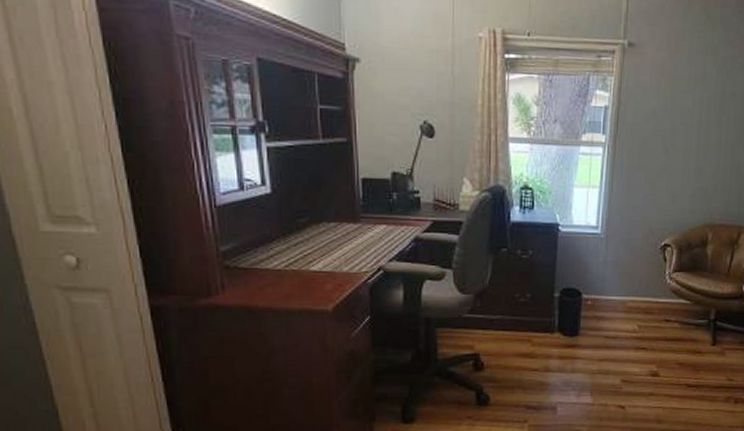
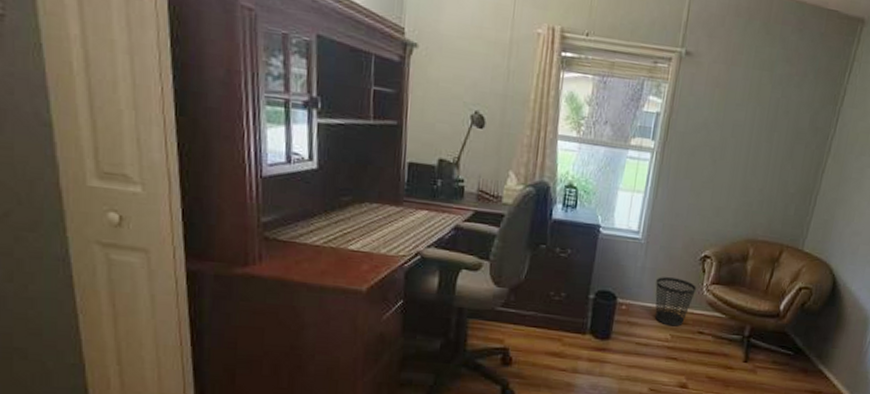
wastebasket: none [619,269,659,317] -> present [655,277,696,327]

